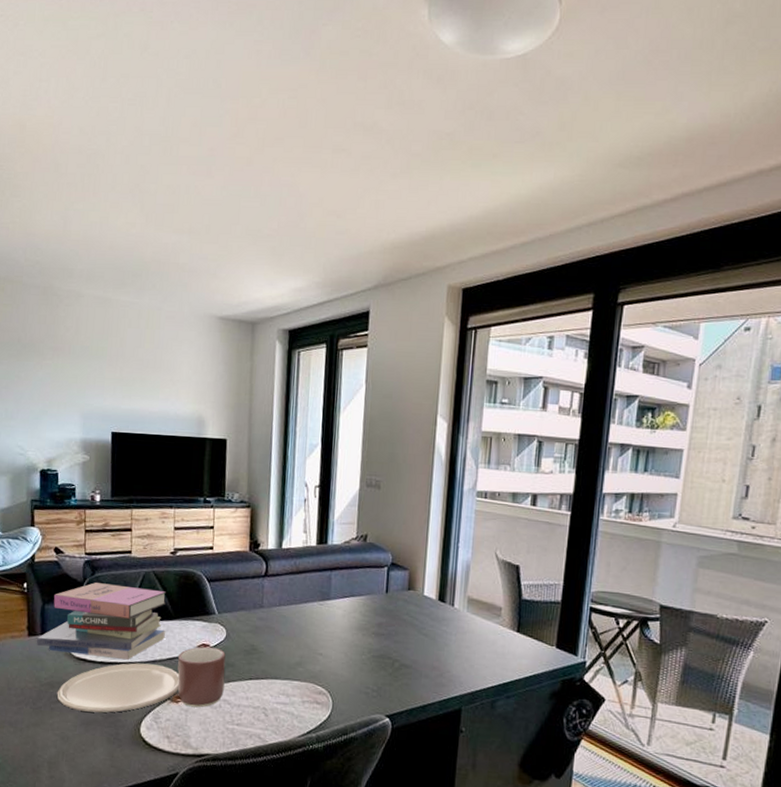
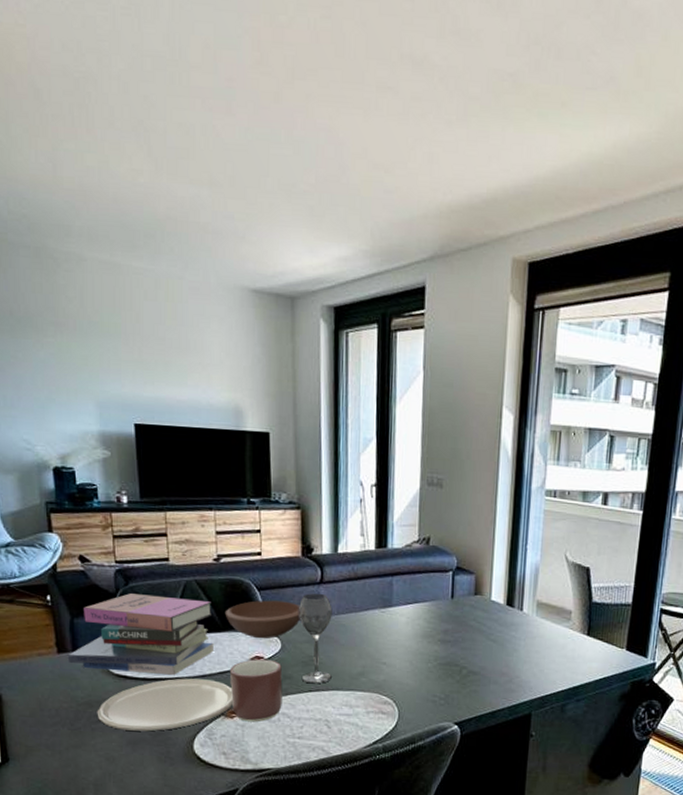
bowl: none [177,591,246,628] -> present [225,600,301,639]
wineglass: none [243,586,275,673] -> present [298,593,332,684]

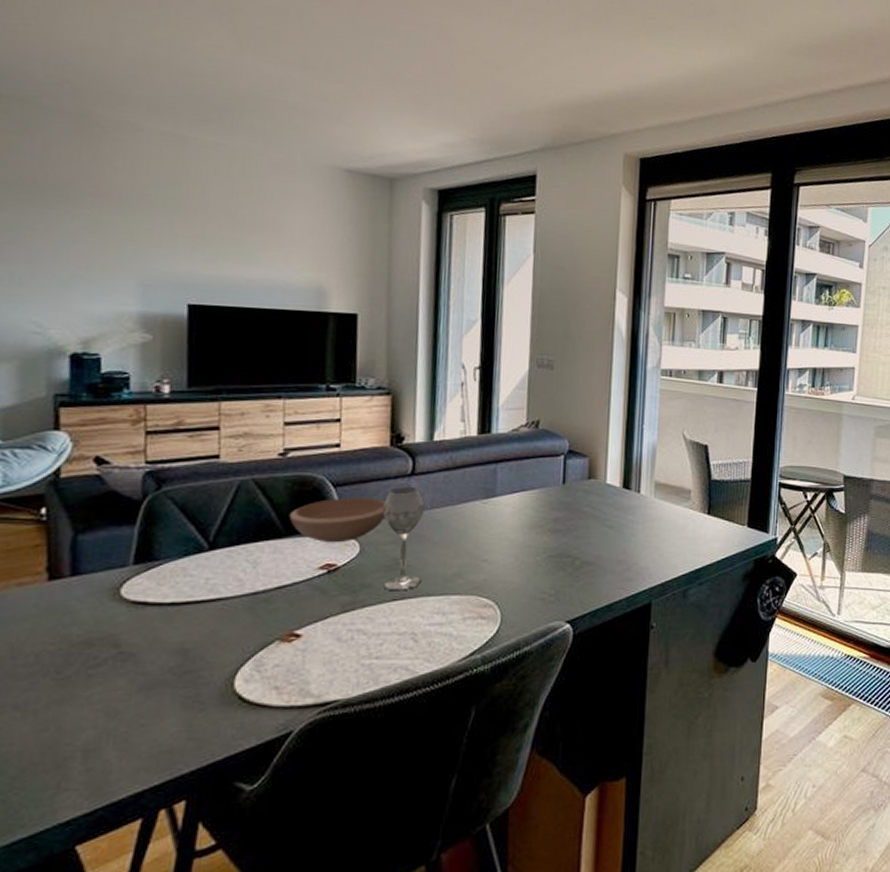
books: present [69,593,214,675] -> none [63,499,273,597]
plate: present [97,678,234,732] -> none [98,597,294,673]
mug: present [229,659,283,723] -> none [290,566,360,645]

